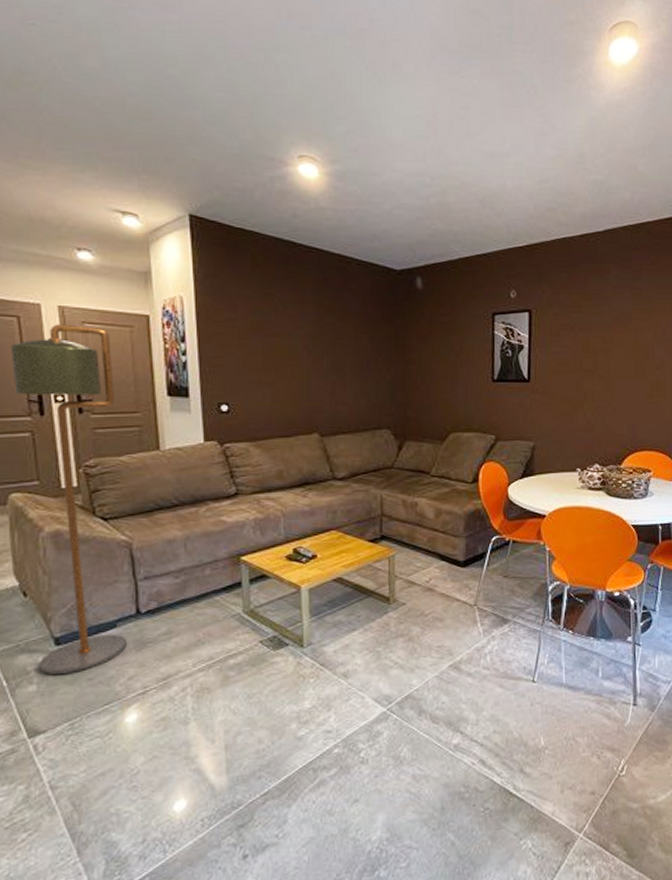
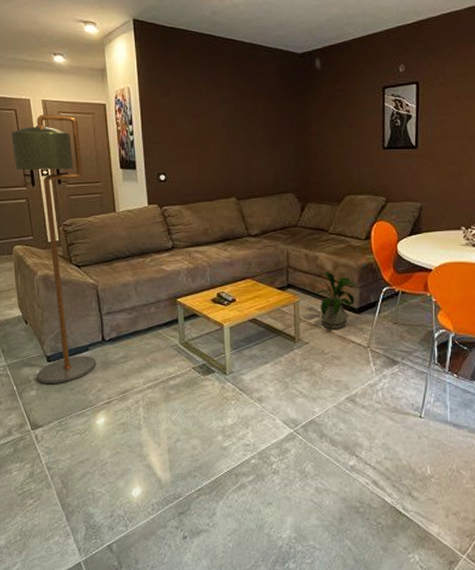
house plant: none [412,520,461,587] -> present [313,272,356,329]

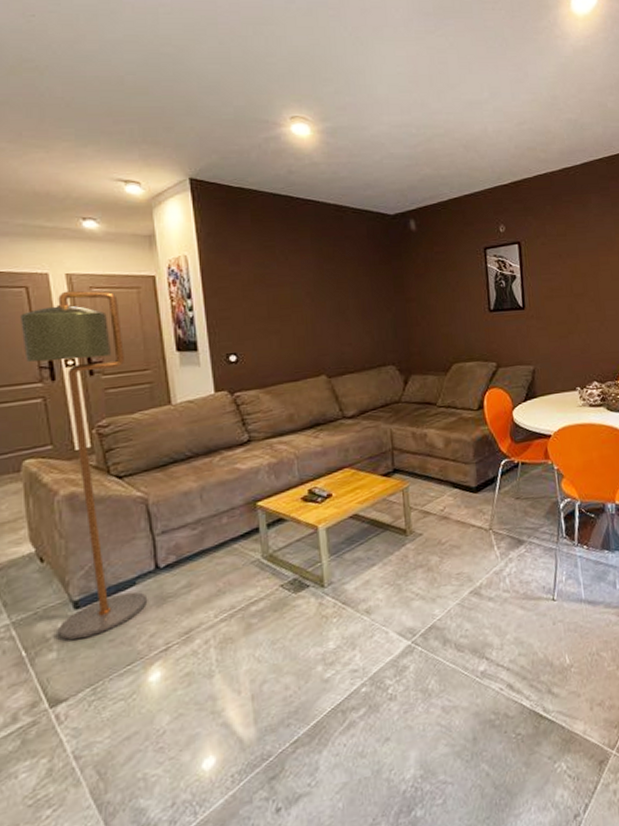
house plant: present [313,272,356,329] -> none [424,449,472,515]

